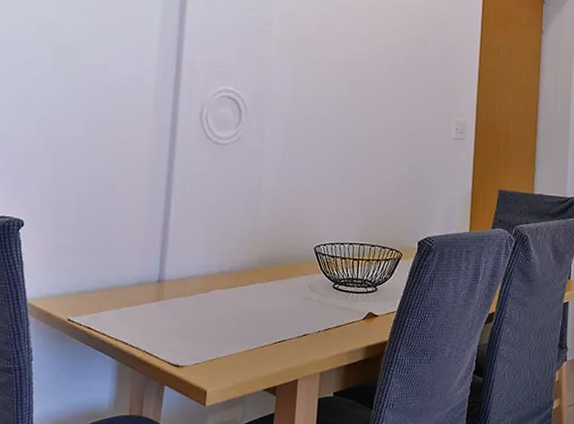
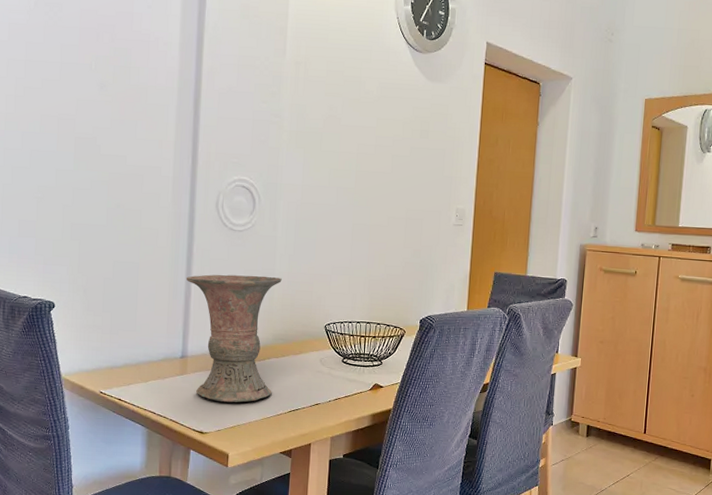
vase: none [165,191,269,333] -> present [186,274,282,403]

